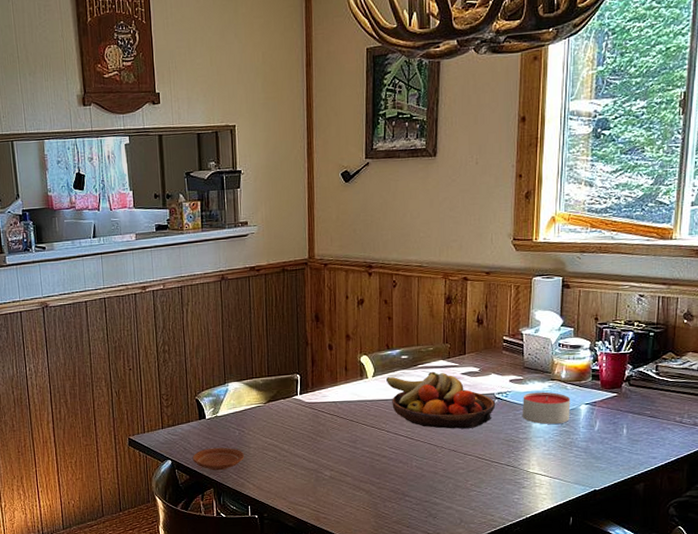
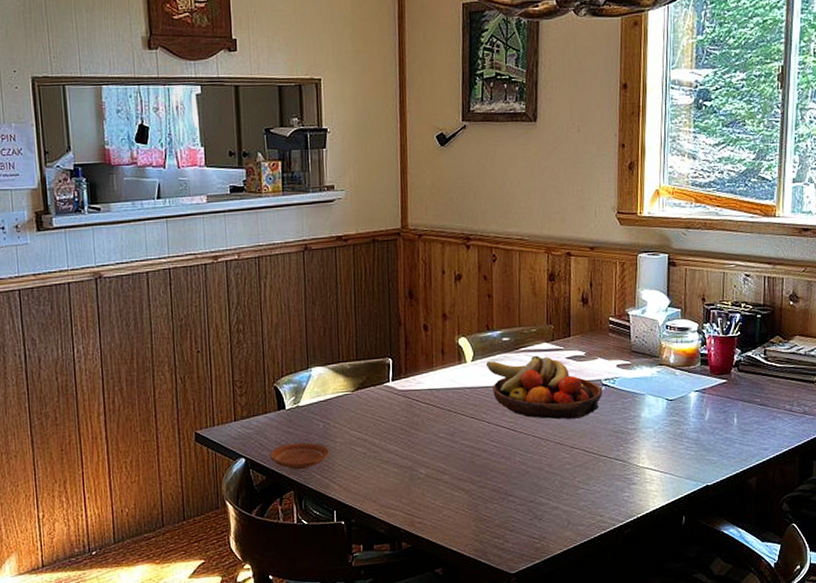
candle: present [523,391,571,424] -> none [631,378,680,414]

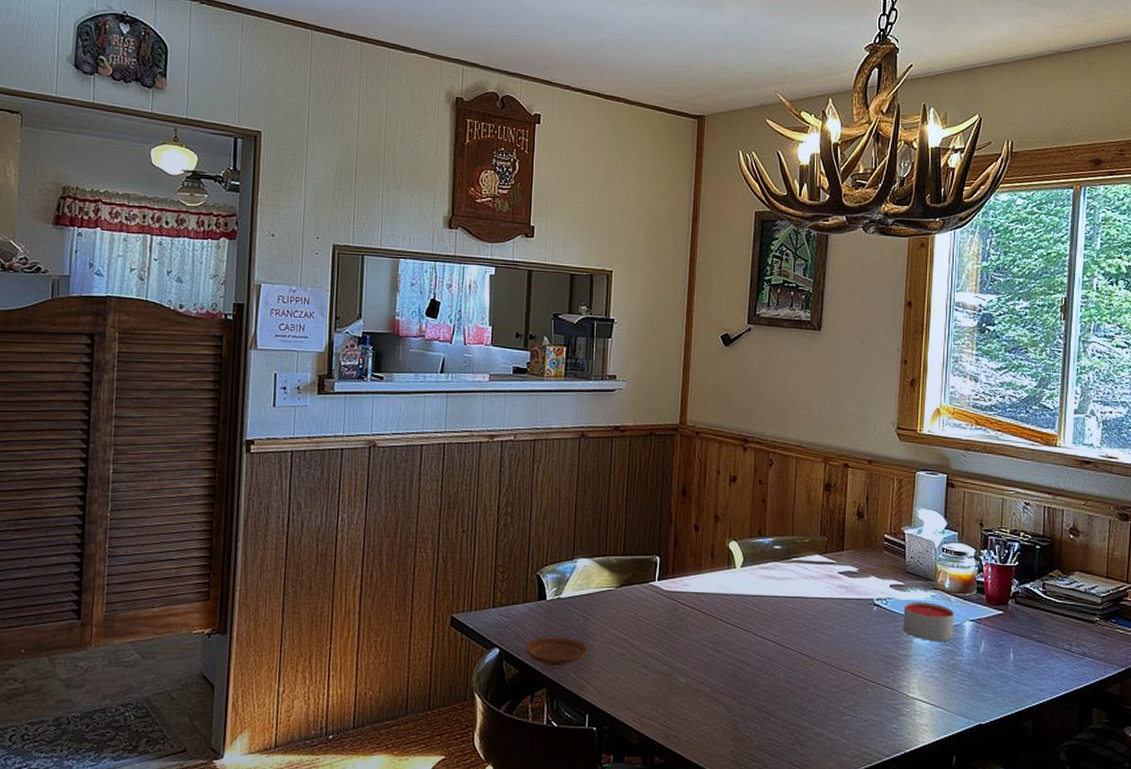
fruit bowl: present [485,355,603,420] -> none [755,567,875,638]
candle: none [631,378,680,414] -> present [903,601,955,641]

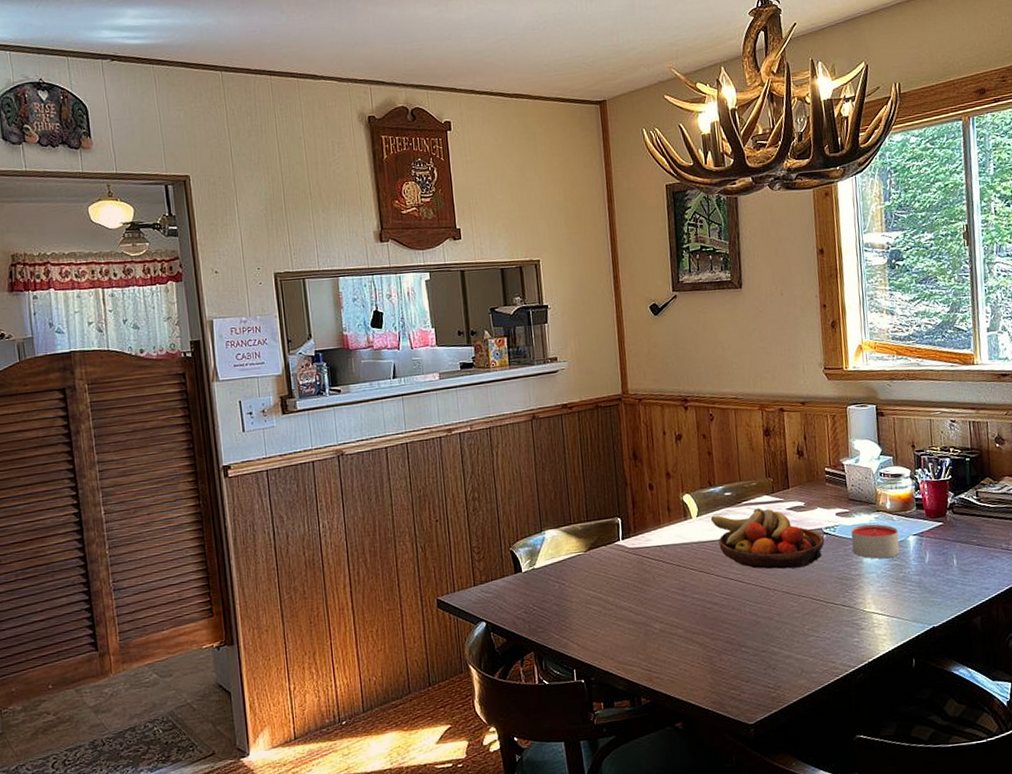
plate: present [525,637,588,667] -> none [509,603,567,631]
fruit bowl: none [755,567,875,638] -> present [710,508,825,569]

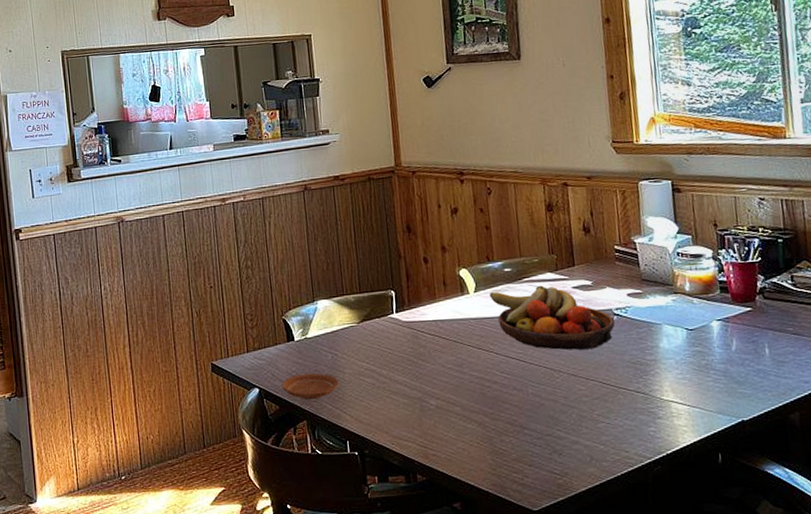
plate: none [509,603,567,631] -> present [281,373,340,400]
candle: present [851,524,900,559] -> none [644,306,701,344]

